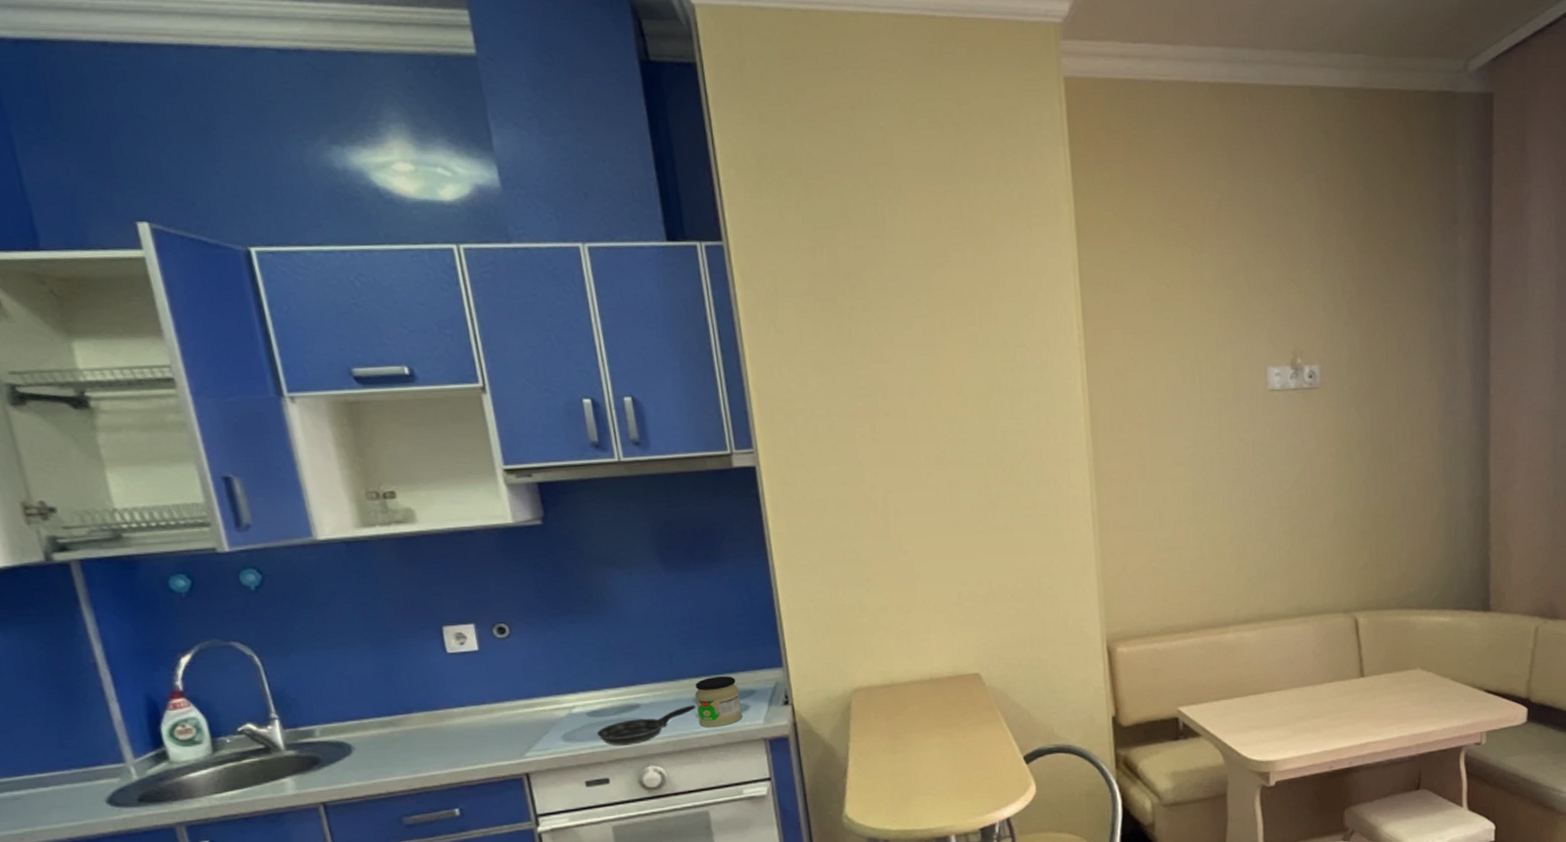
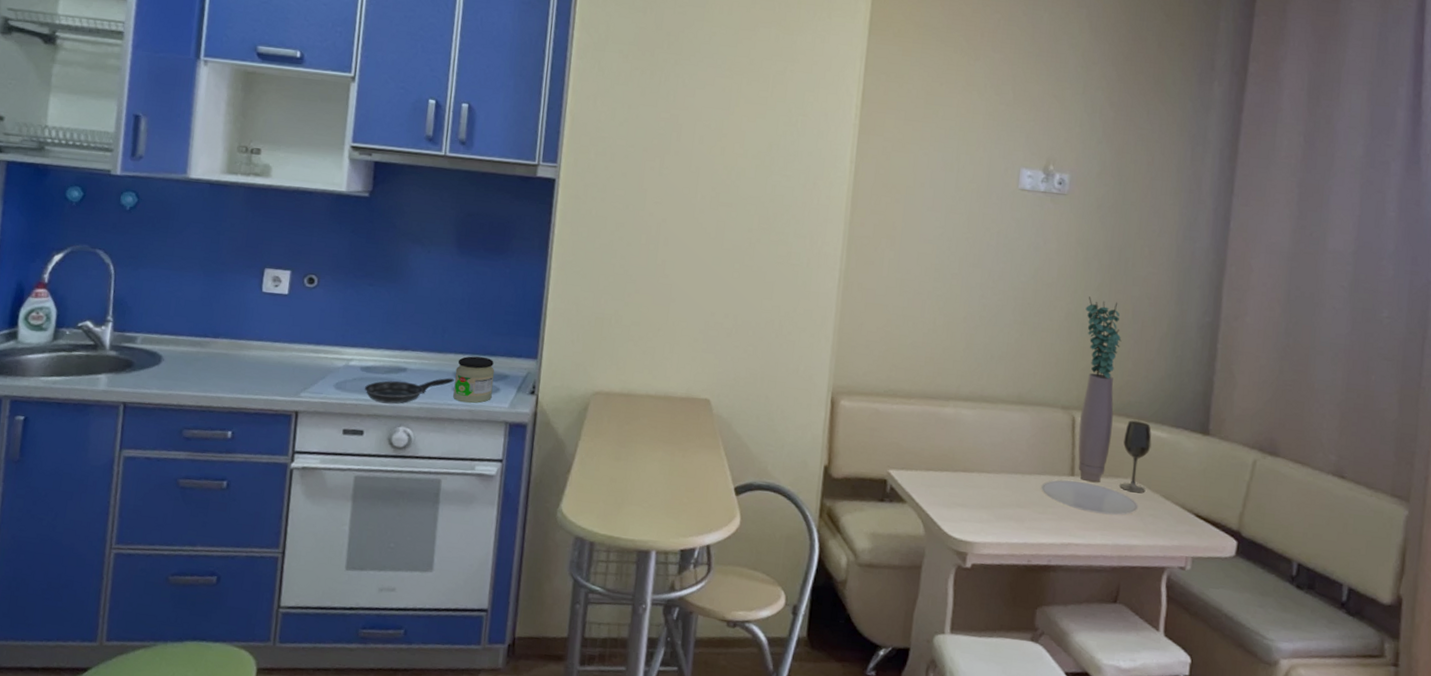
plate: none [1333,680,1431,709] -> present [1041,479,1139,516]
vase: none [1354,492,1396,680] -> present [1078,296,1122,483]
wine glass: none [1407,610,1436,682] -> present [1119,420,1152,493]

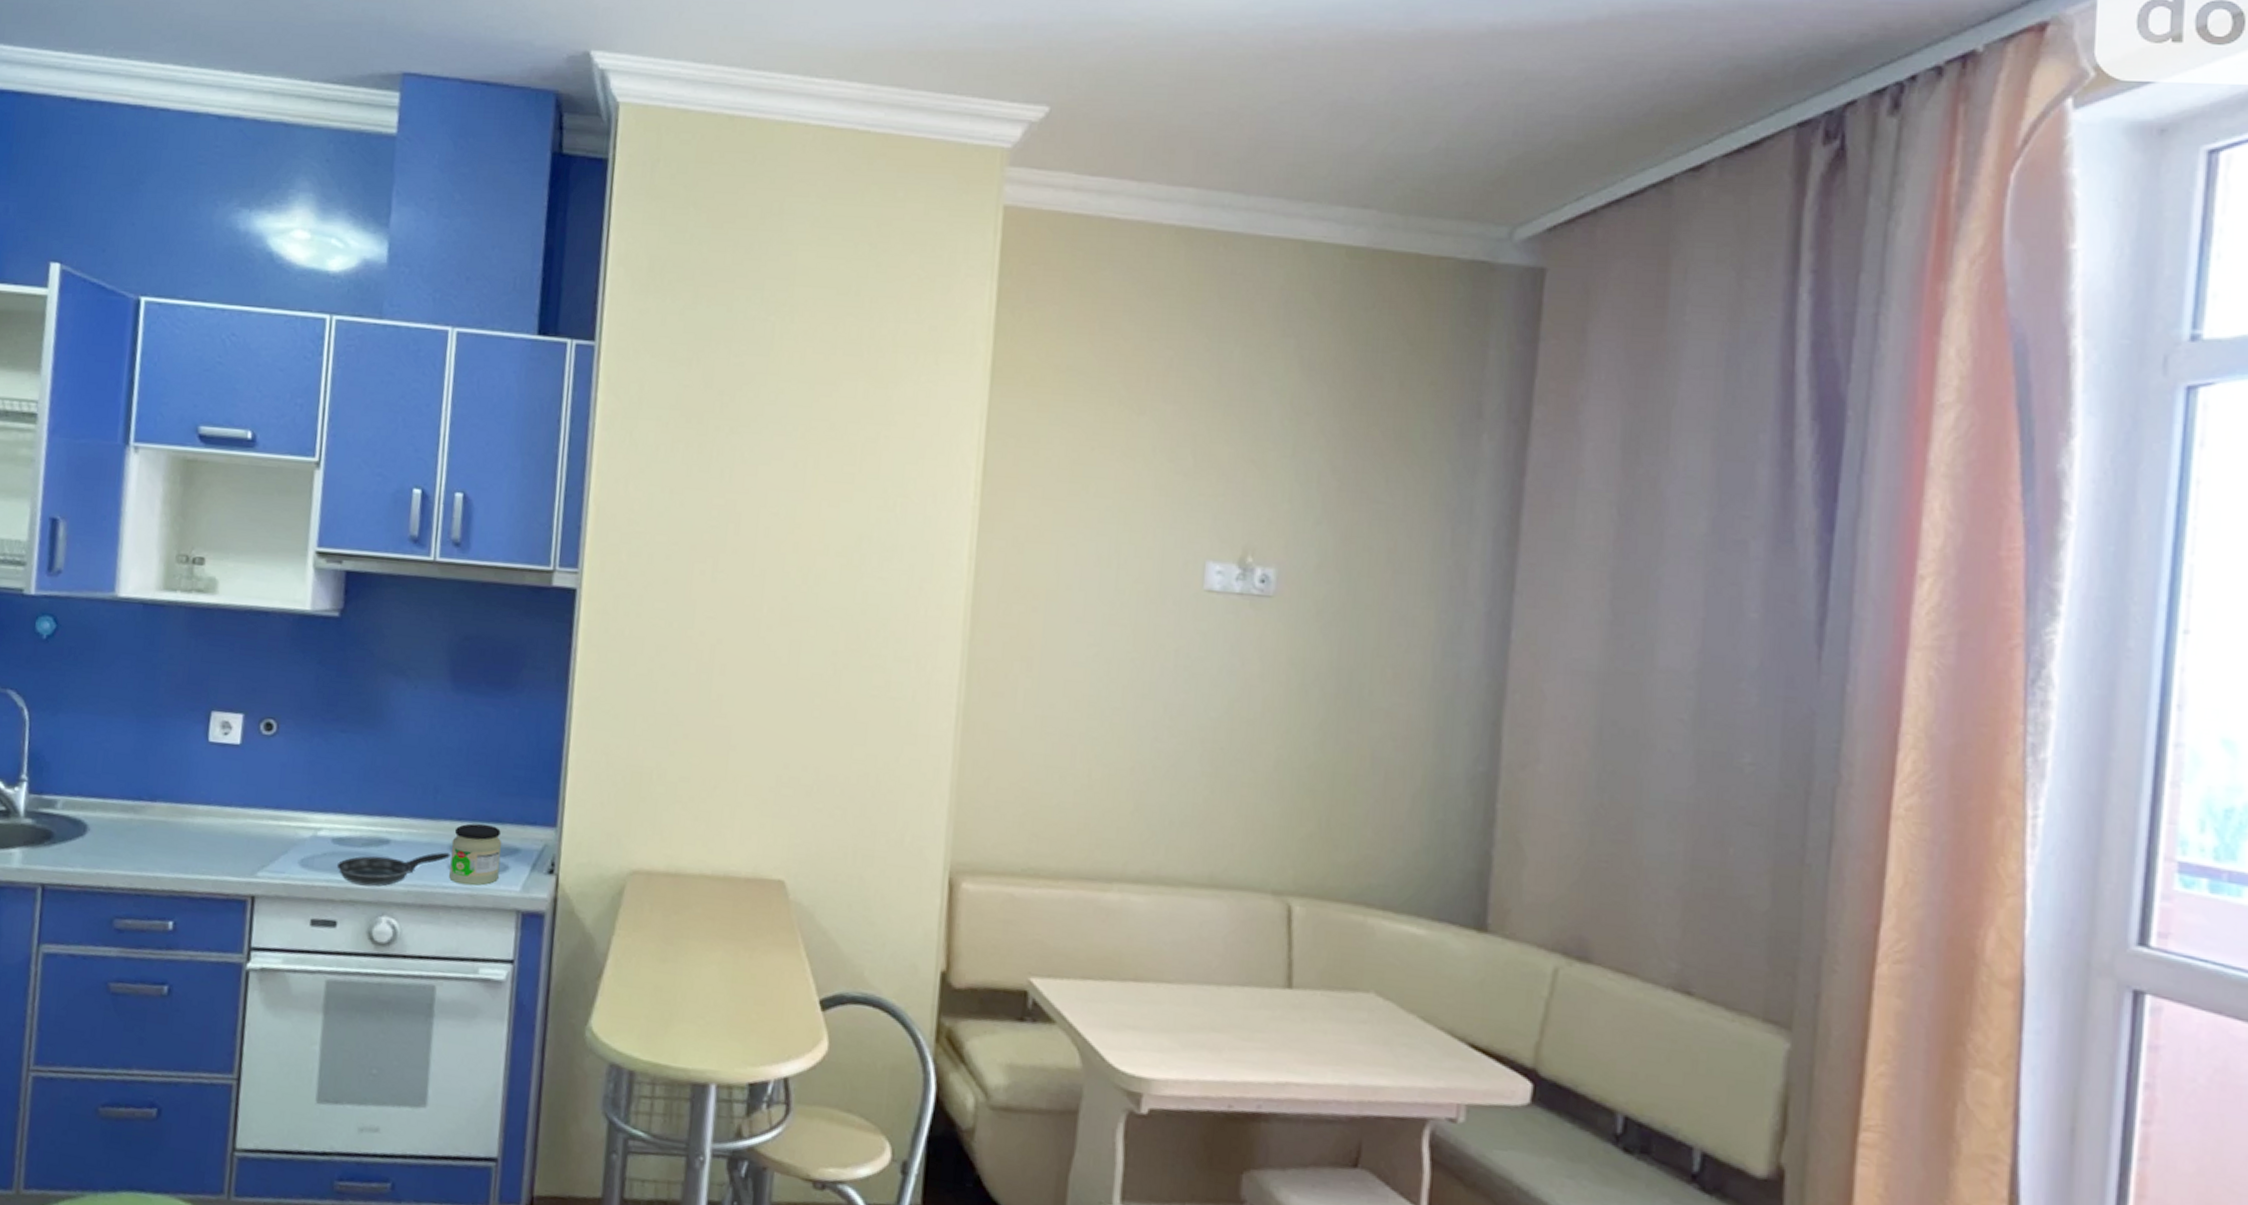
plate: present [1041,479,1139,516] -> none [1245,993,1387,1045]
vase: present [1078,296,1122,483] -> none [1296,738,1357,999]
wine glass: present [1119,420,1152,493] -> none [1358,910,1404,1014]

